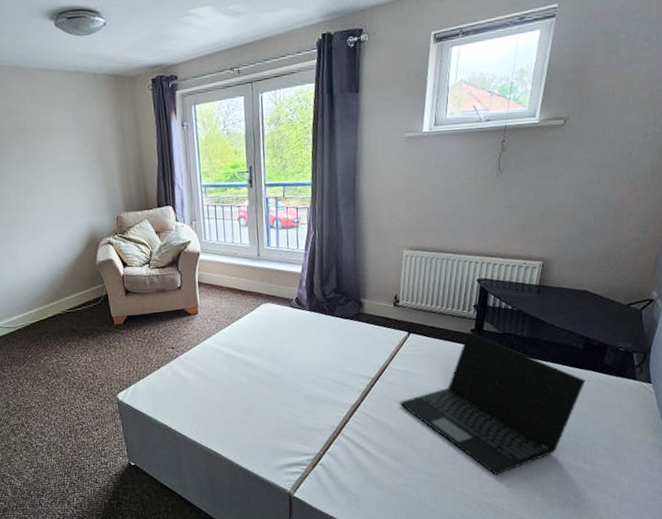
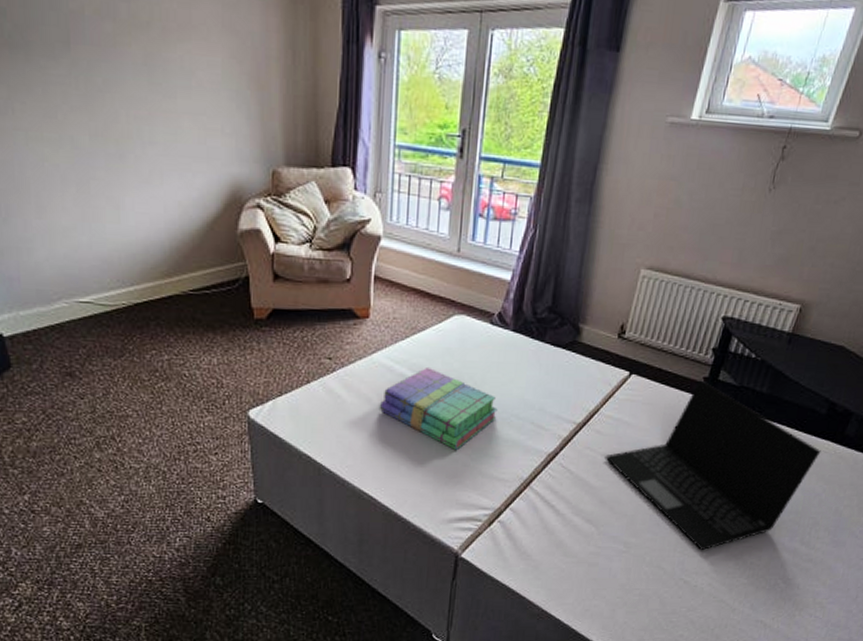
books: none [214,346,306,409] -> present [380,366,498,450]

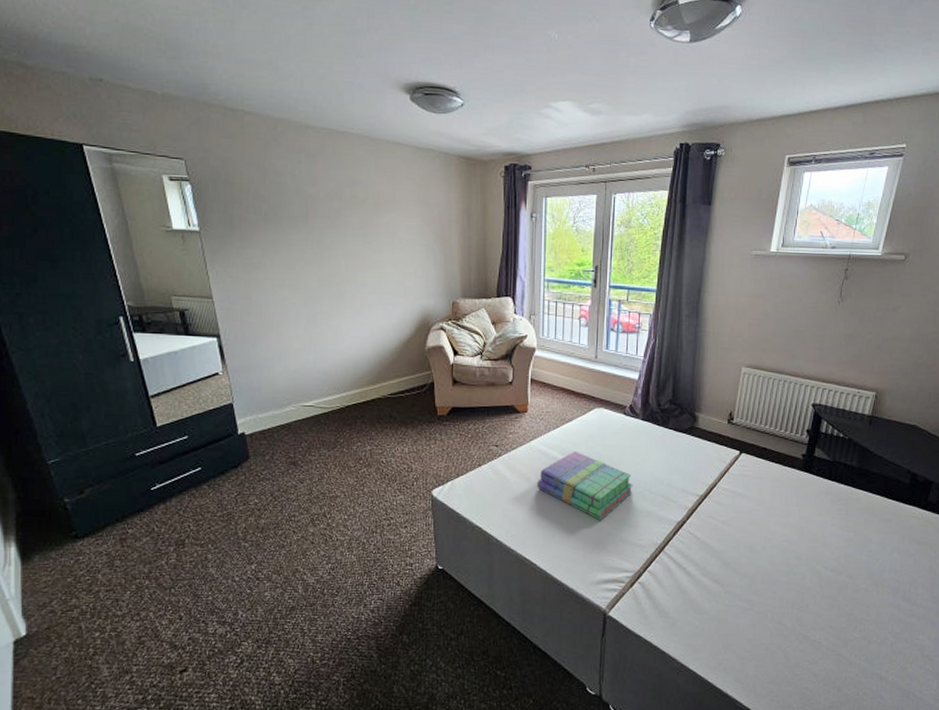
laptop: present [605,380,821,551] -> none [725,457,910,608]

